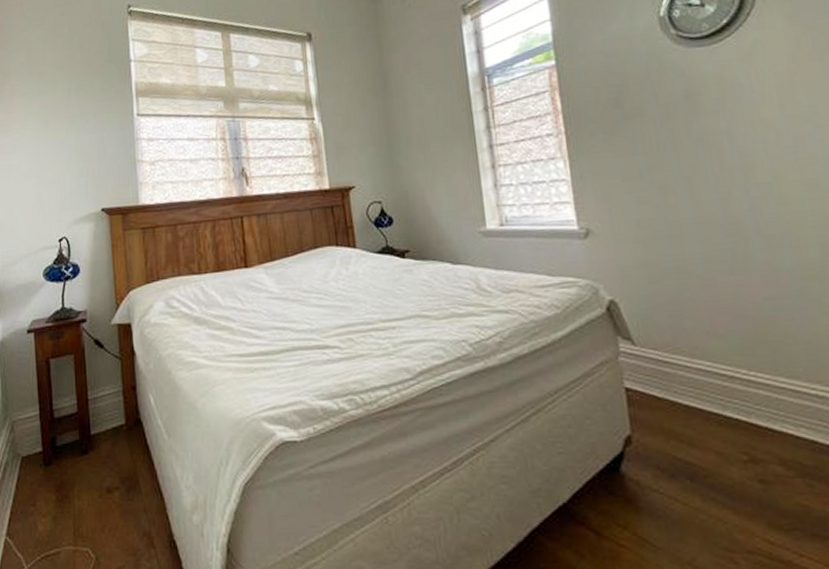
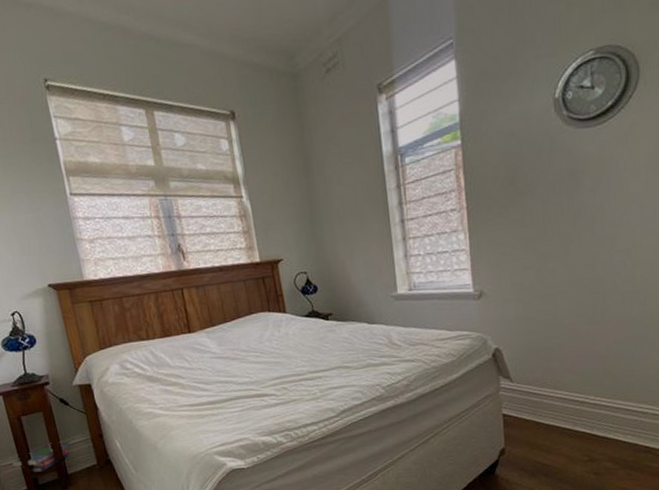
books: none [31,393,99,431] -> present [12,442,71,473]

